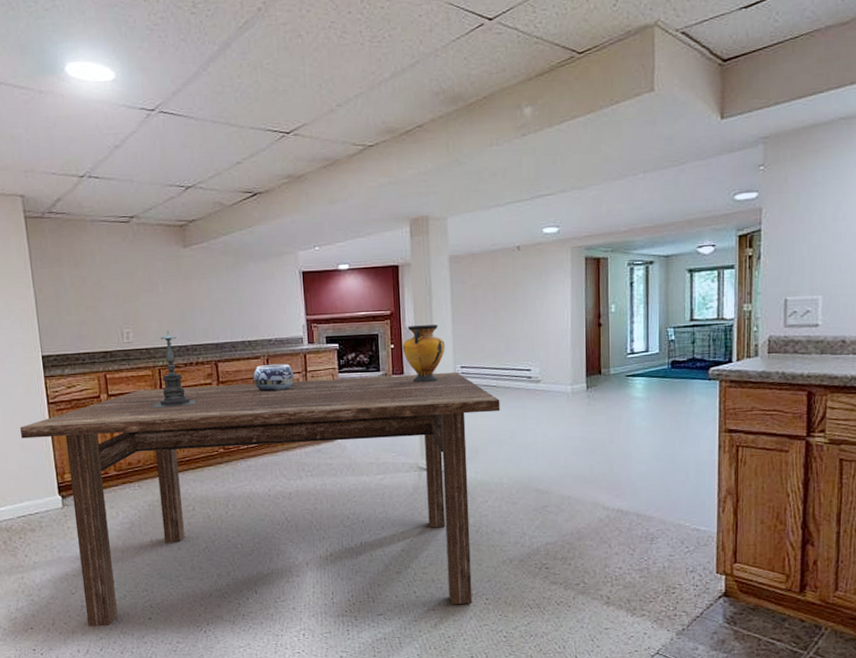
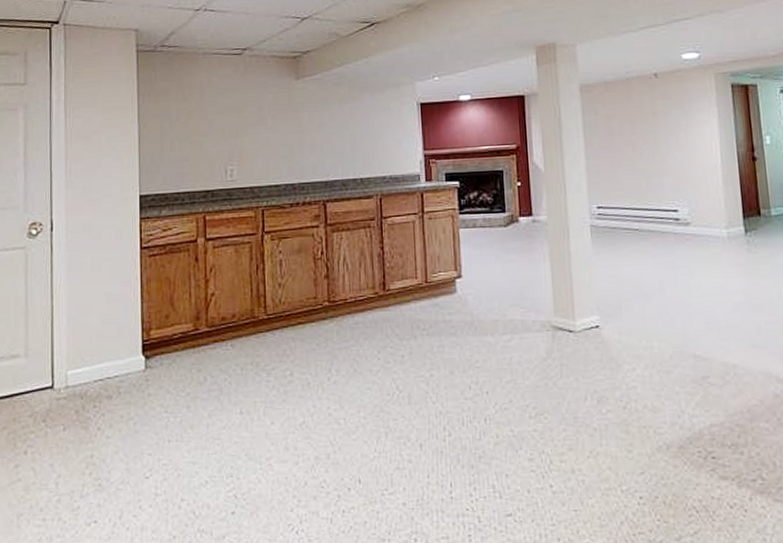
dining table: present [19,371,500,627] -> none [107,212,645,522]
candle holder: present [152,330,196,409] -> none [252,167,301,255]
decorative bowl: present [253,363,295,392] -> none [364,203,410,236]
vase: present [402,324,445,383] -> none [530,159,579,226]

